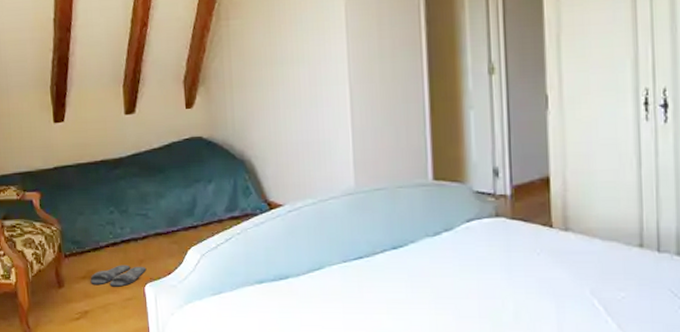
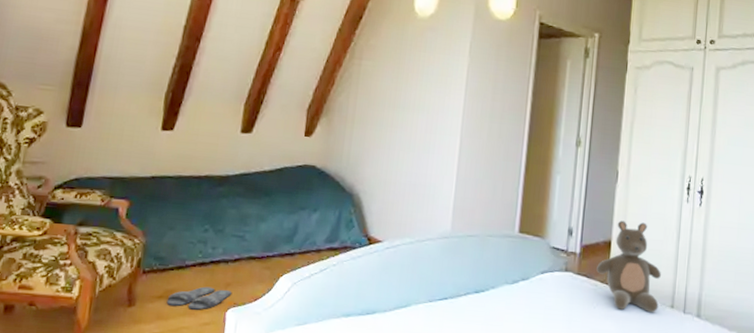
stuffed bear: none [535,151,622,254] -> present [596,220,662,312]

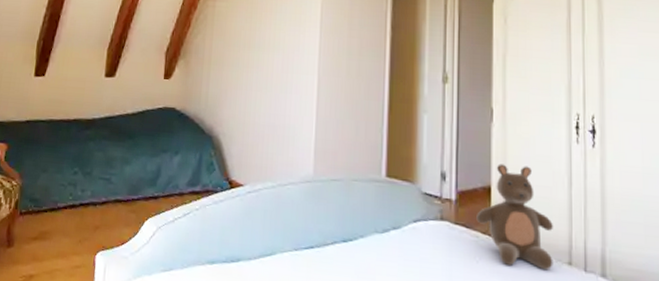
slippers: present [166,286,233,310] -> none [41,229,101,253]

